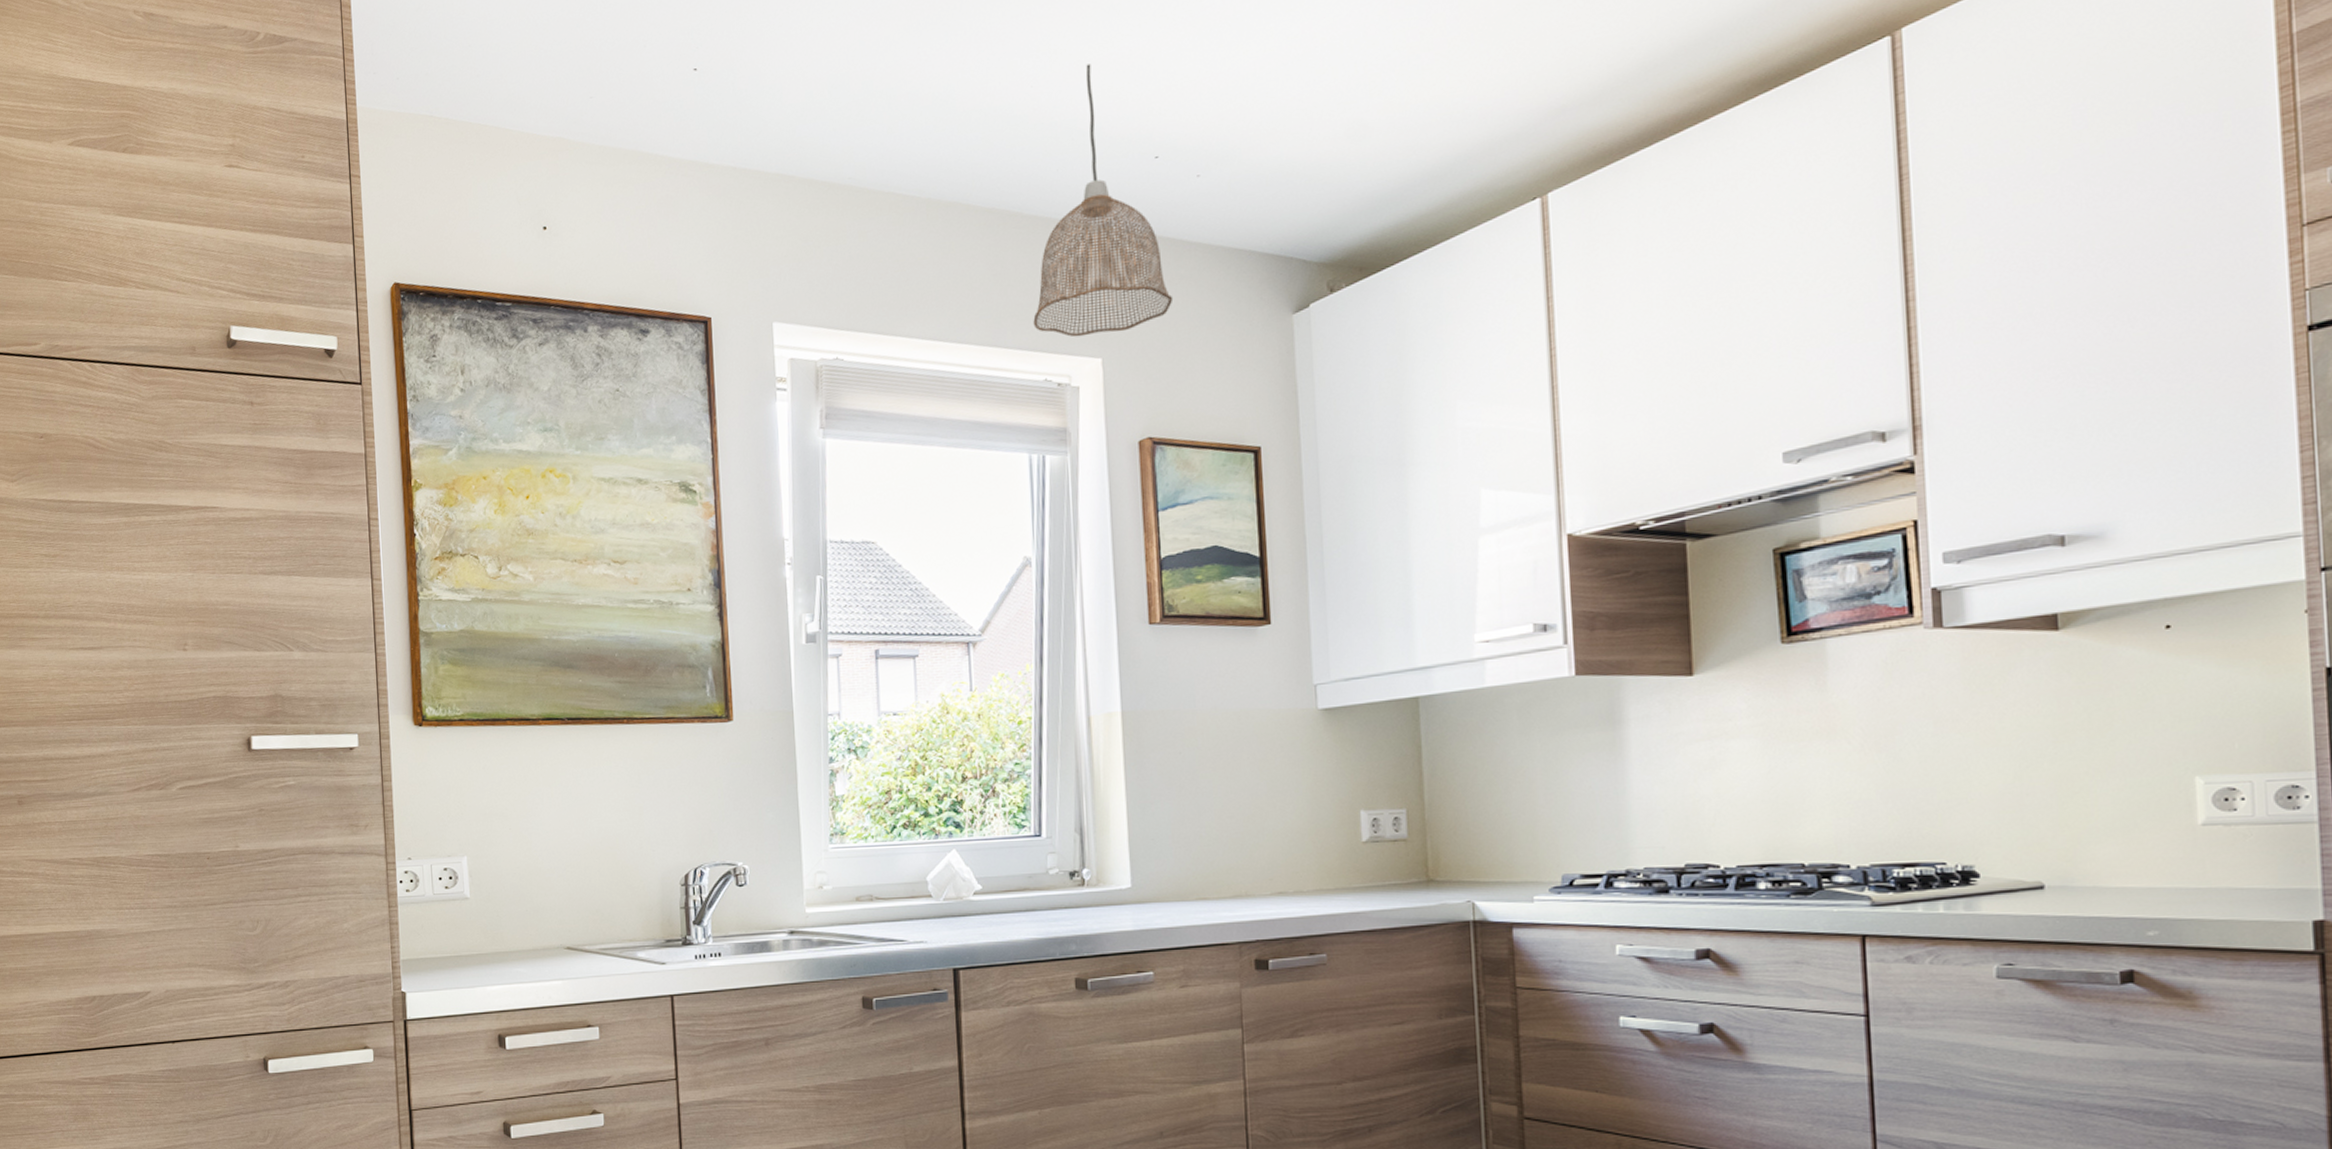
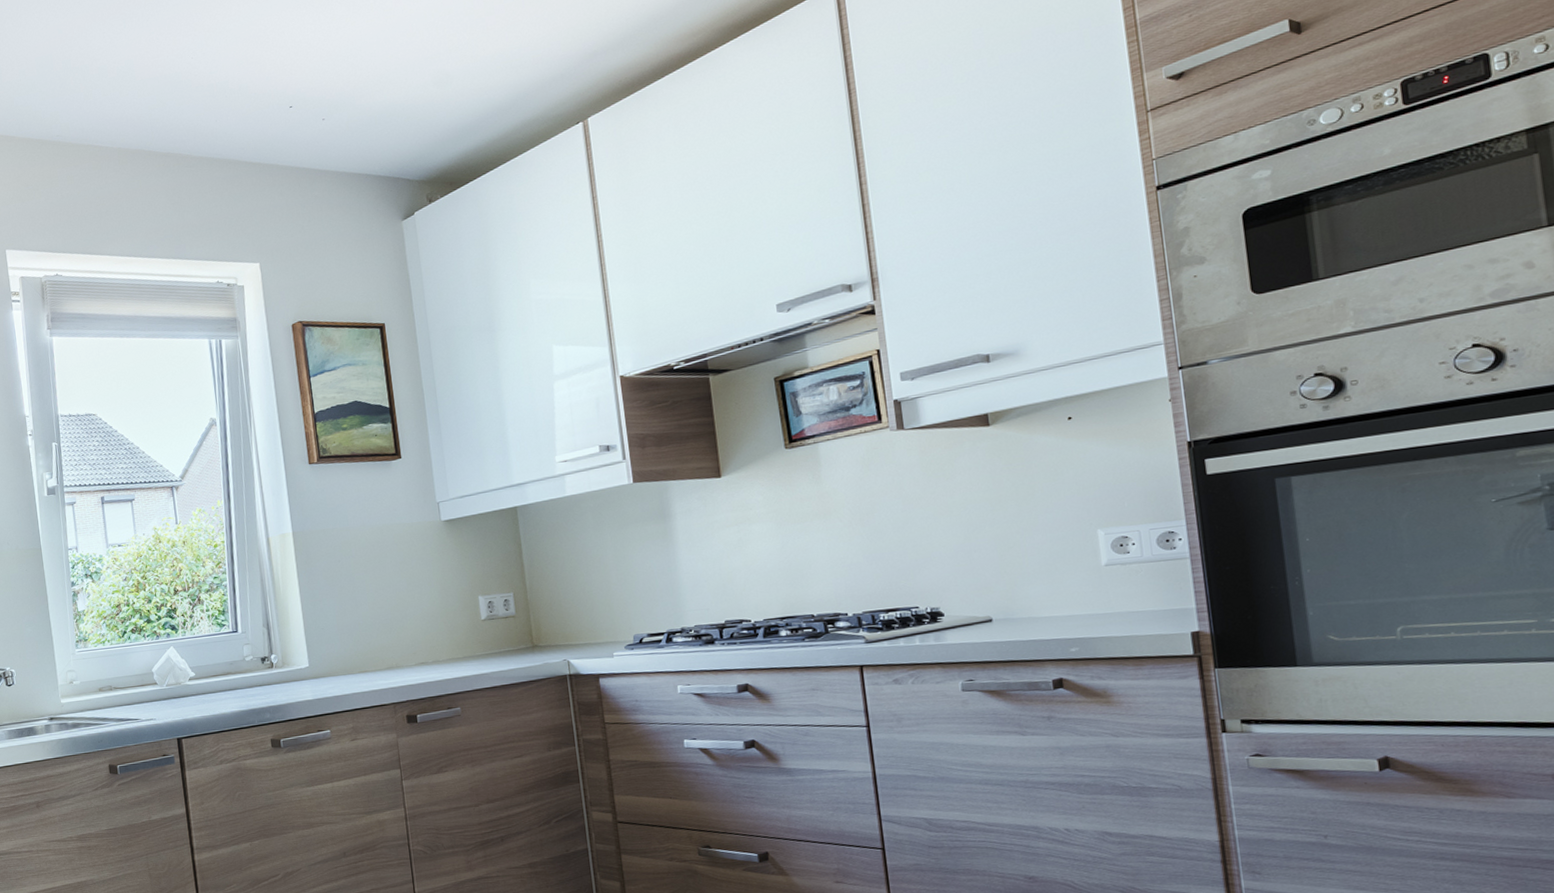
pendant lamp: present [1033,63,1174,338] -> none [205,38,311,248]

